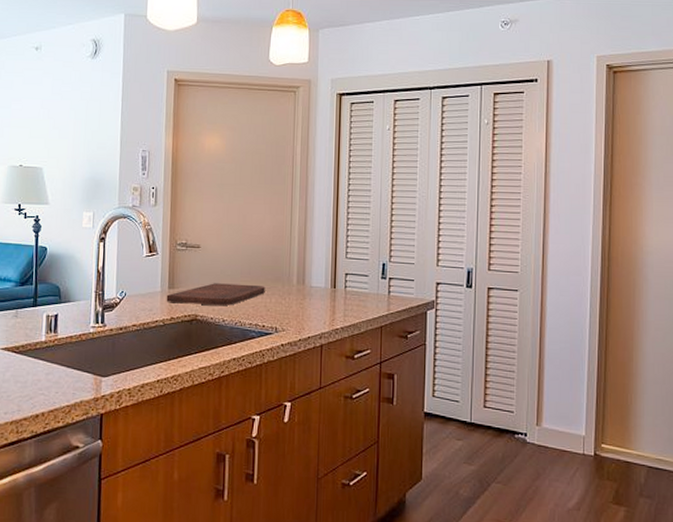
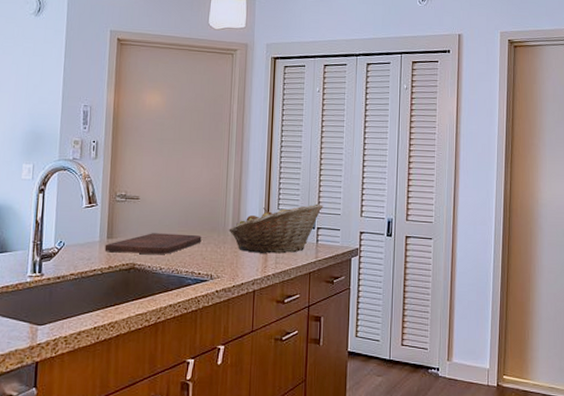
fruit basket: none [294,252,395,306] -> present [229,203,323,254]

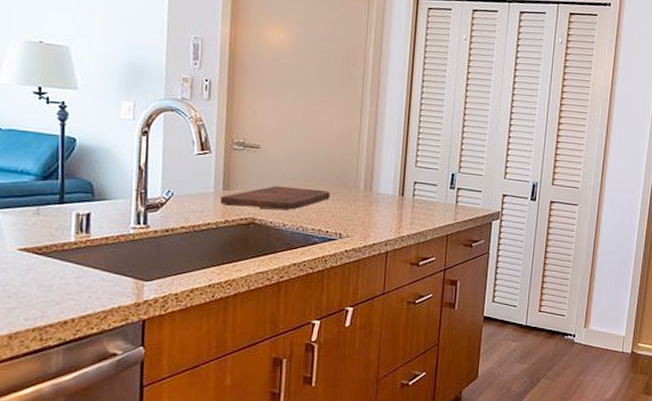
fruit basket: present [229,203,323,254] -> none [360,162,465,214]

